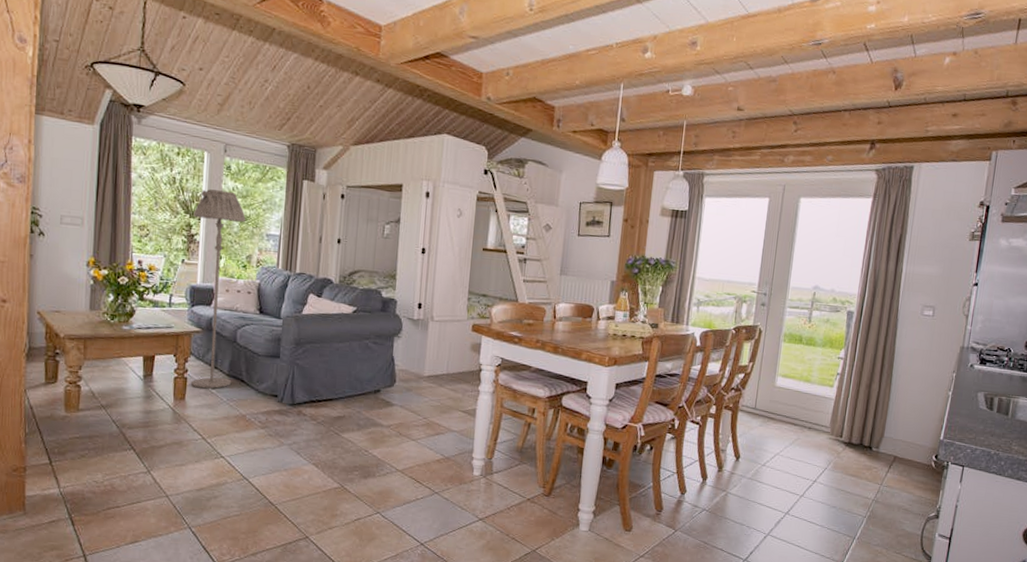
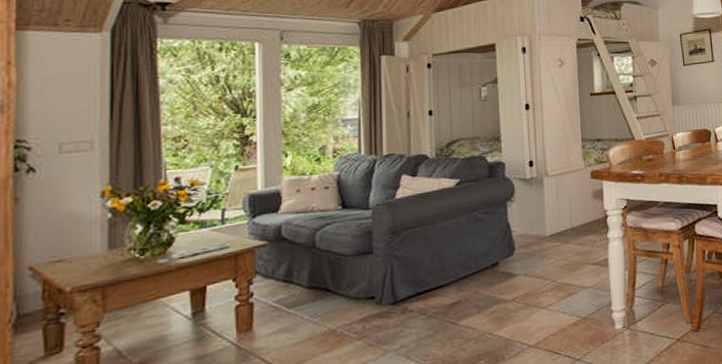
floor lamp: present [191,189,246,389] -> none [246,80,315,312]

